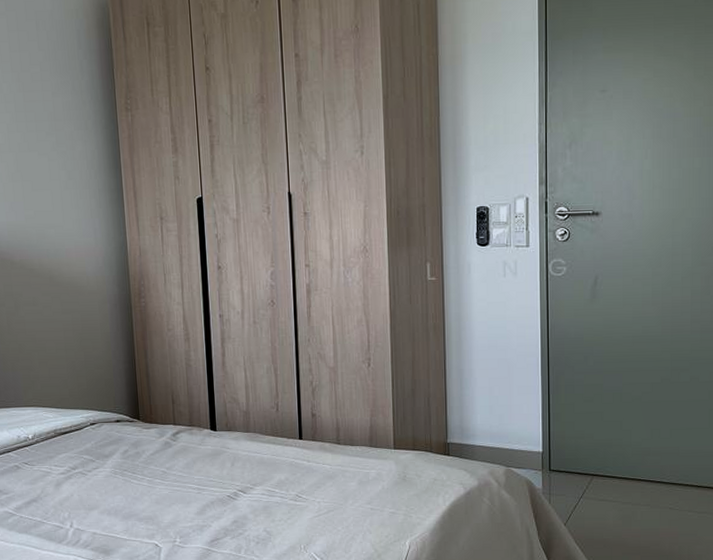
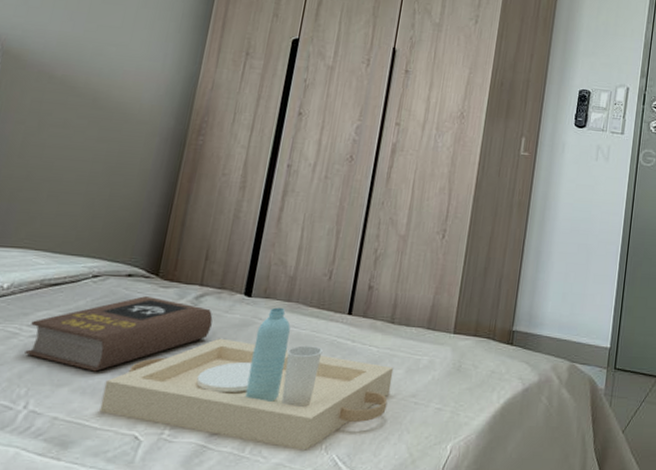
book: none [57,437,191,498] -> present [24,296,213,372]
serving tray: none [123,438,348,550] -> present [99,307,394,450]

